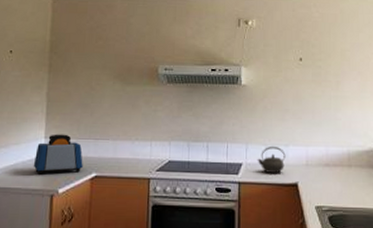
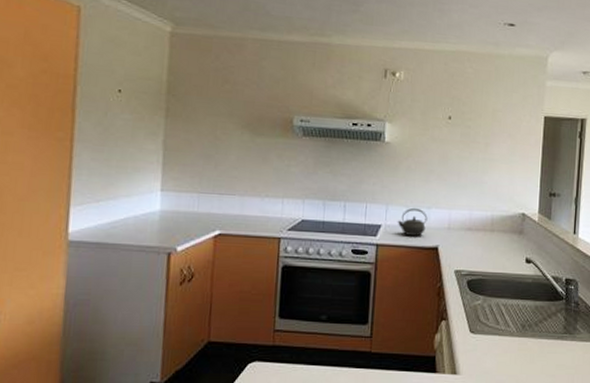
toaster: present [33,134,83,175] -> none [147,186,206,231]

